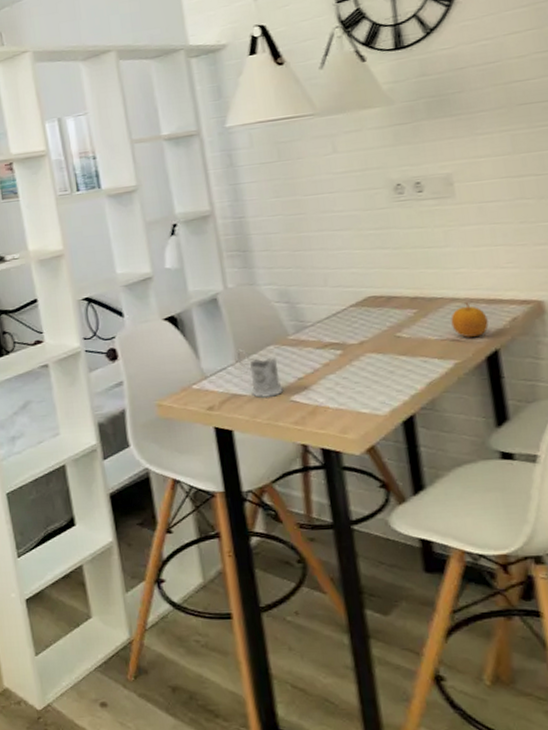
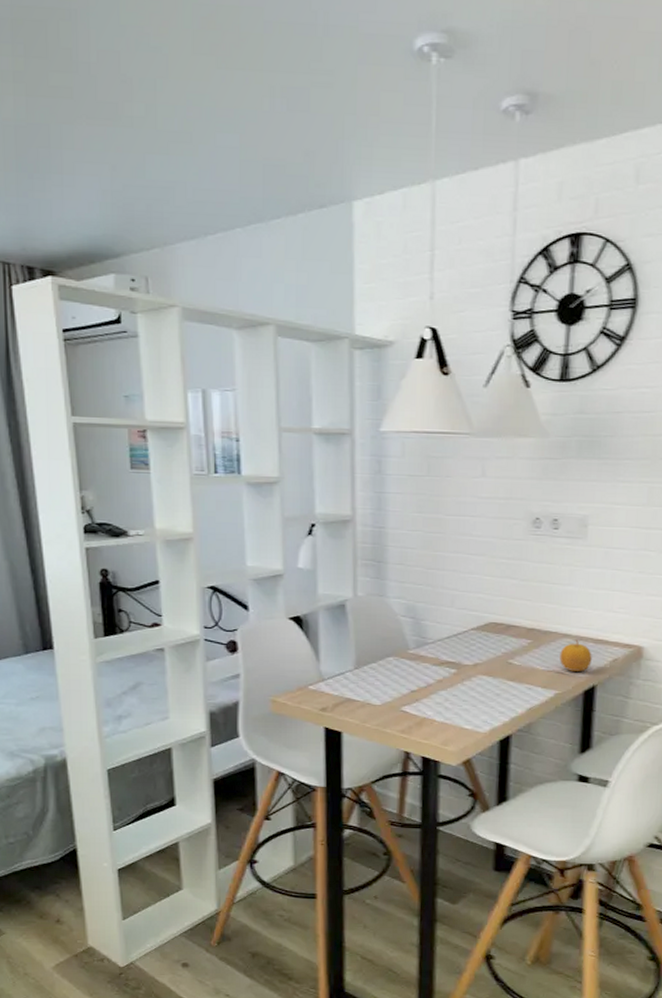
tea glass holder: present [236,348,284,399] -> none [355,656,396,706]

